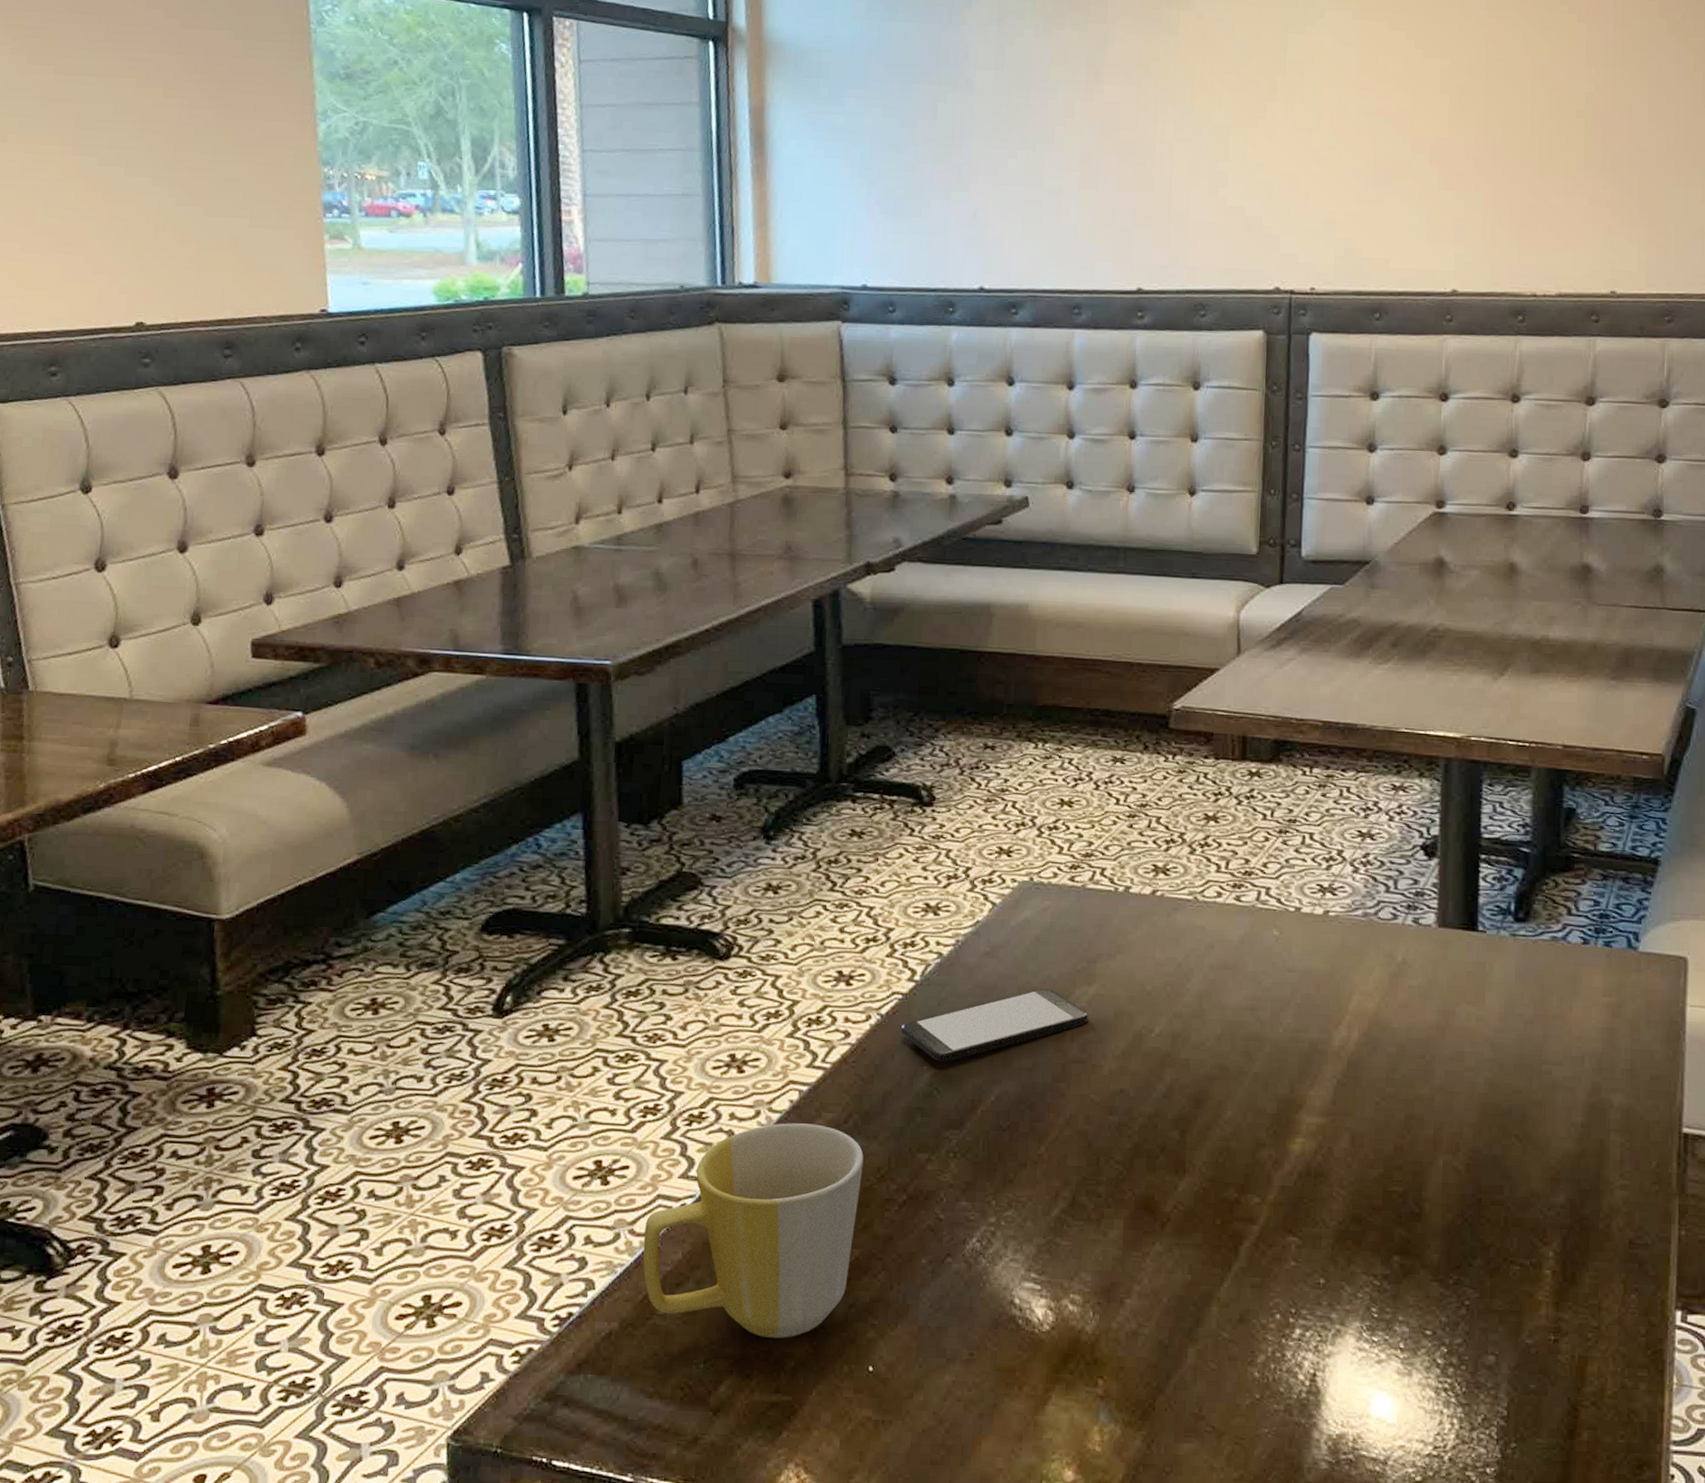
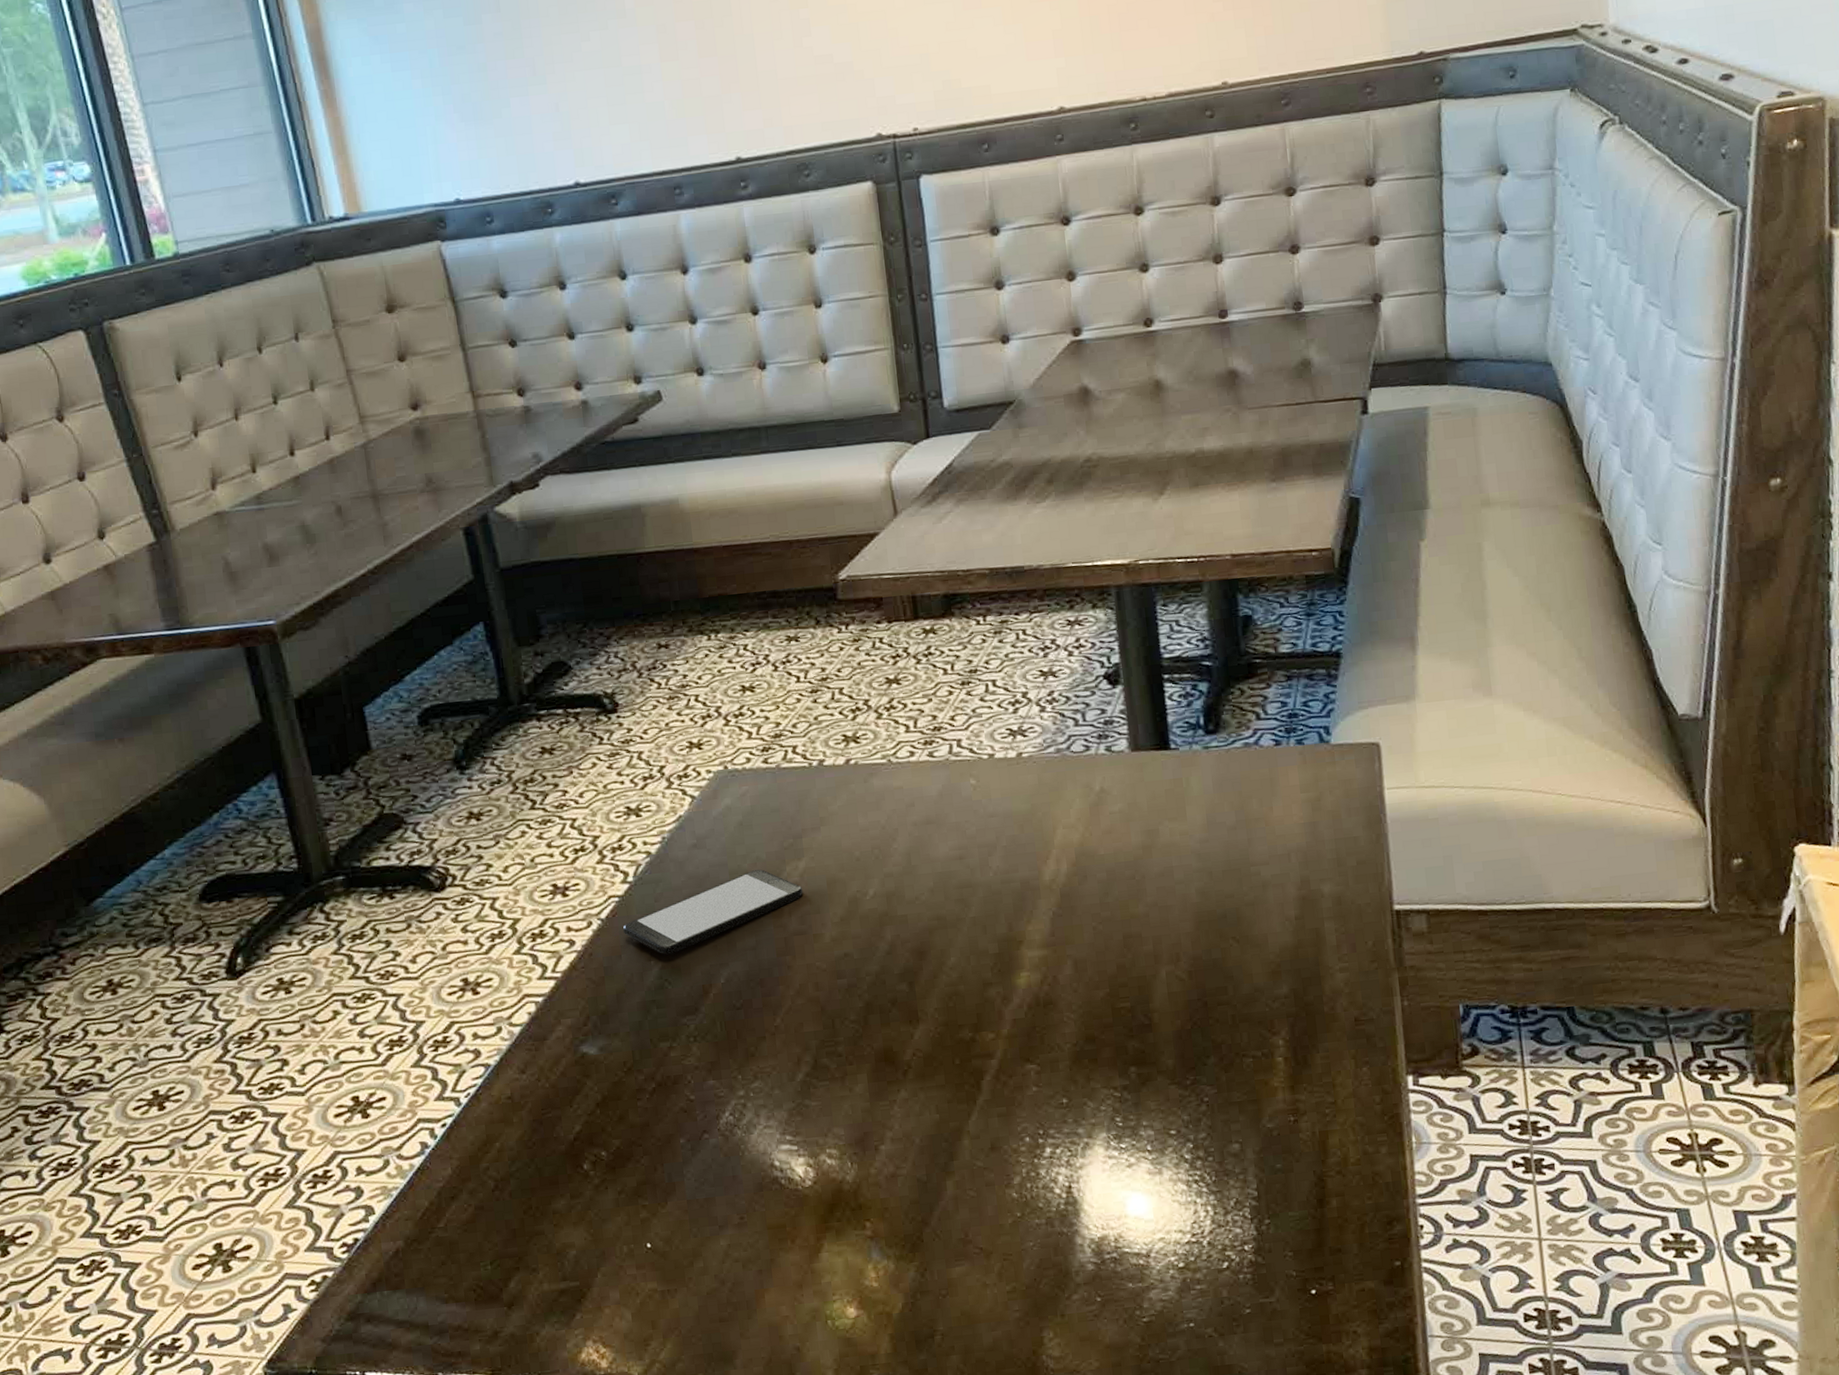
mug: present [643,1123,864,1338] -> none [411,1031,613,1233]

